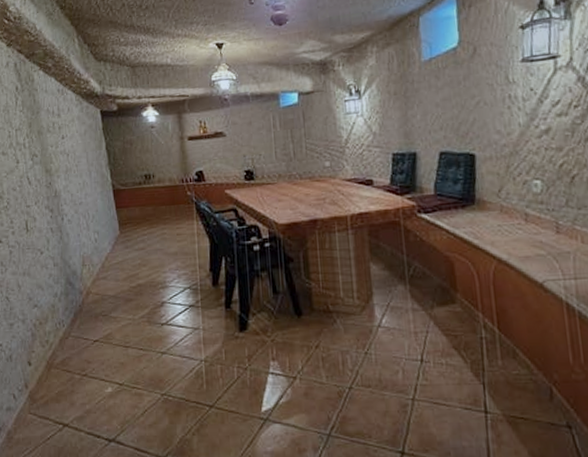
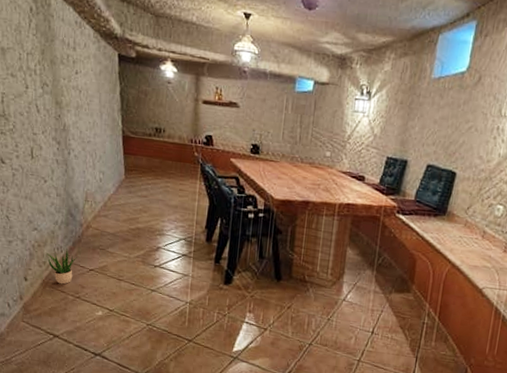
potted plant: none [49,320,80,363] -> present [47,248,77,285]

